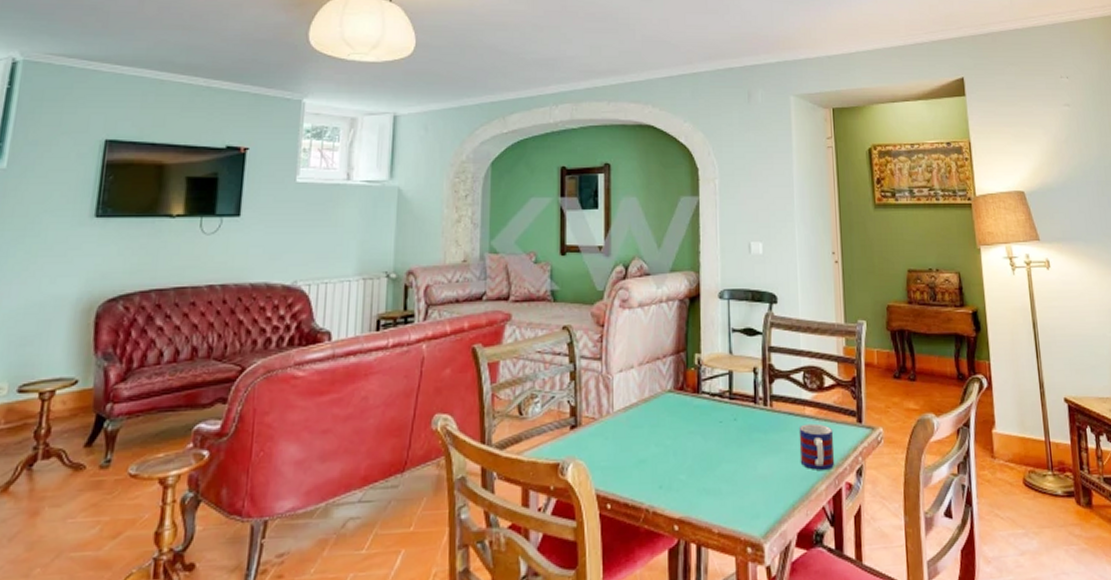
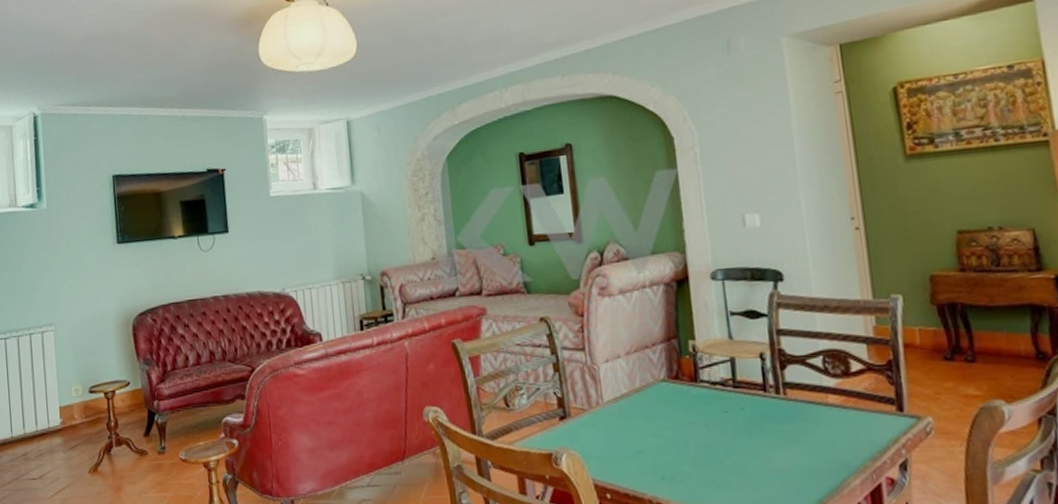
mug: present [798,423,835,470] -> none [821,412,871,464]

